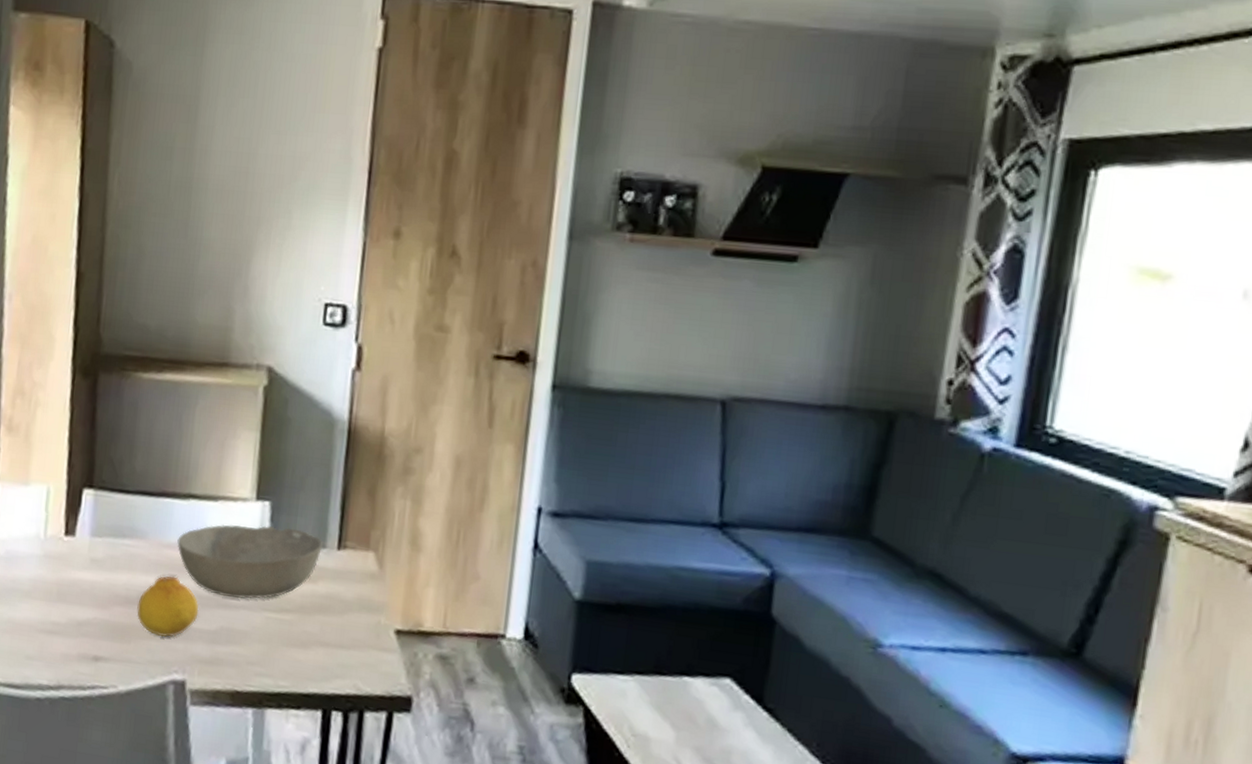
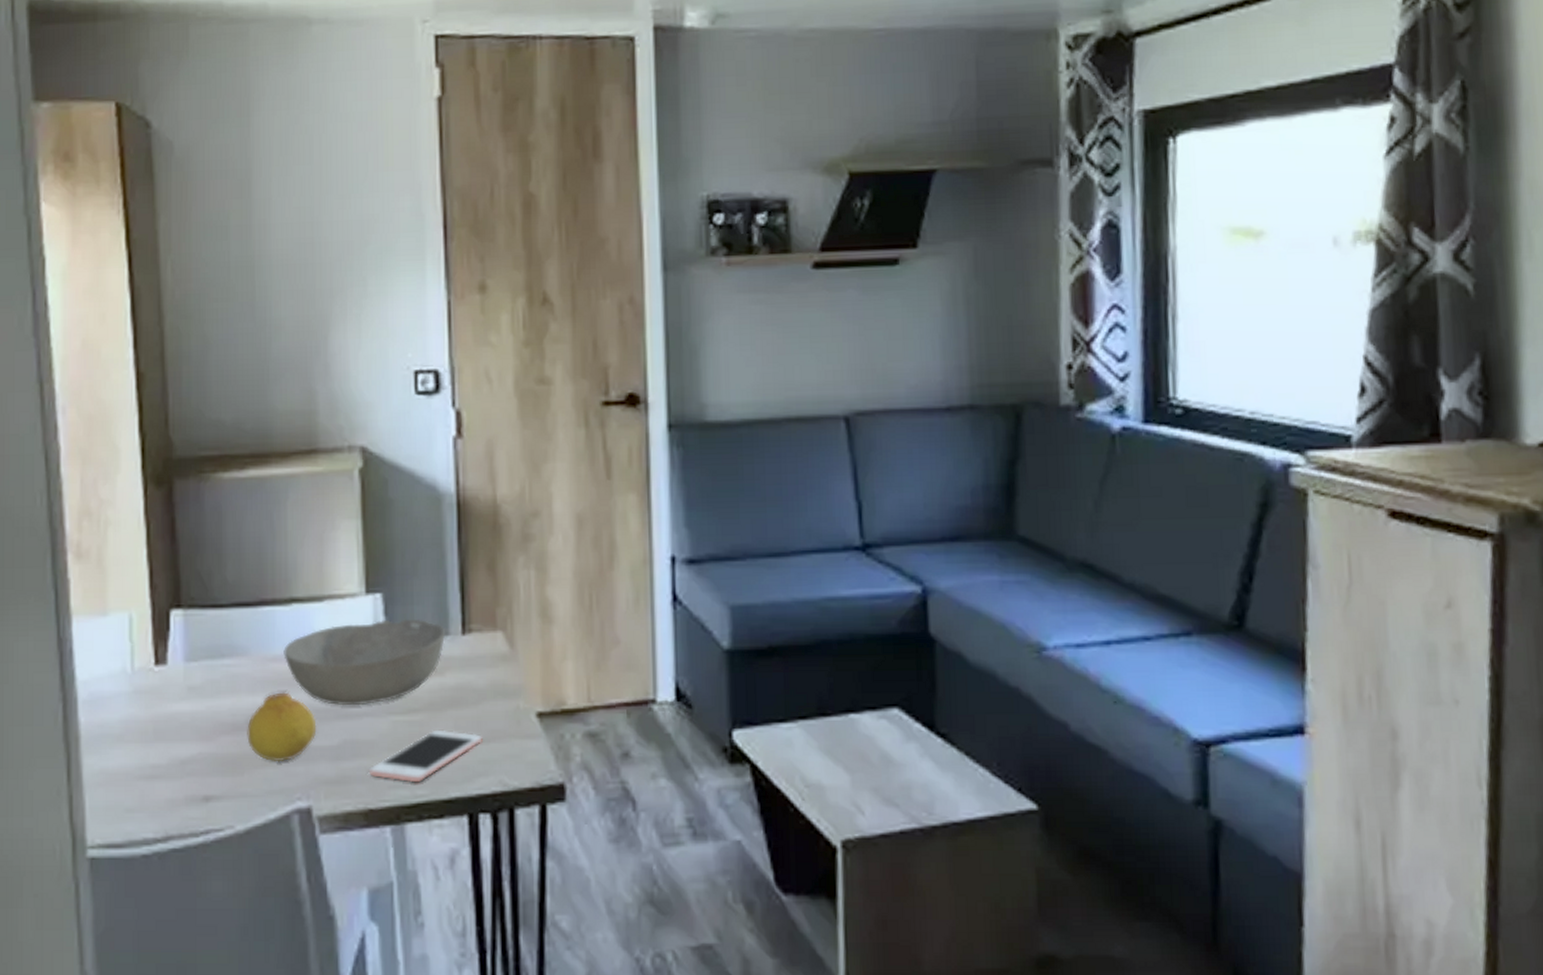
cell phone: none [239,630,344,674] -> present [368,729,482,782]

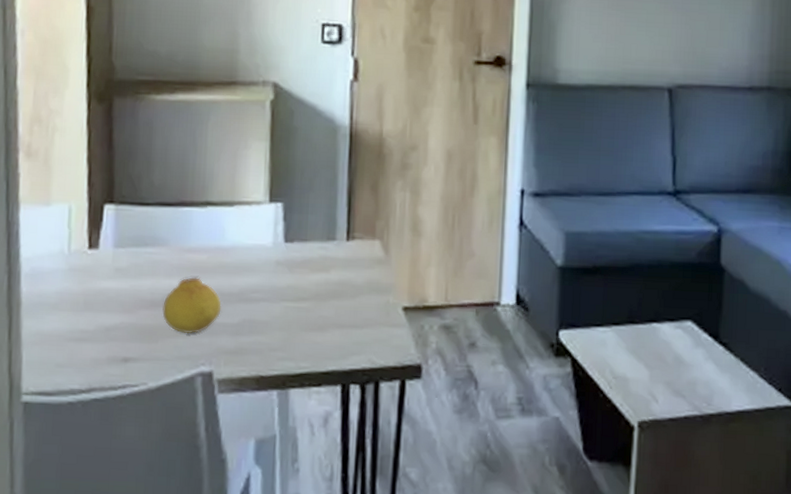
bowl: present [283,619,445,705] -> none [197,224,333,292]
cell phone: present [368,729,482,782] -> none [261,315,357,356]

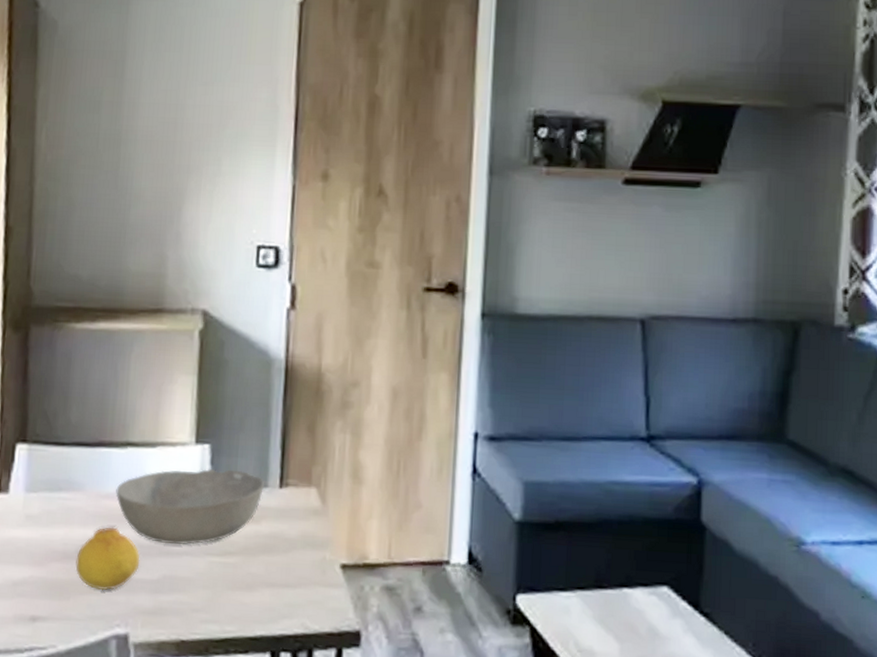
bowl: none [197,224,333,292] -> present [116,468,264,545]

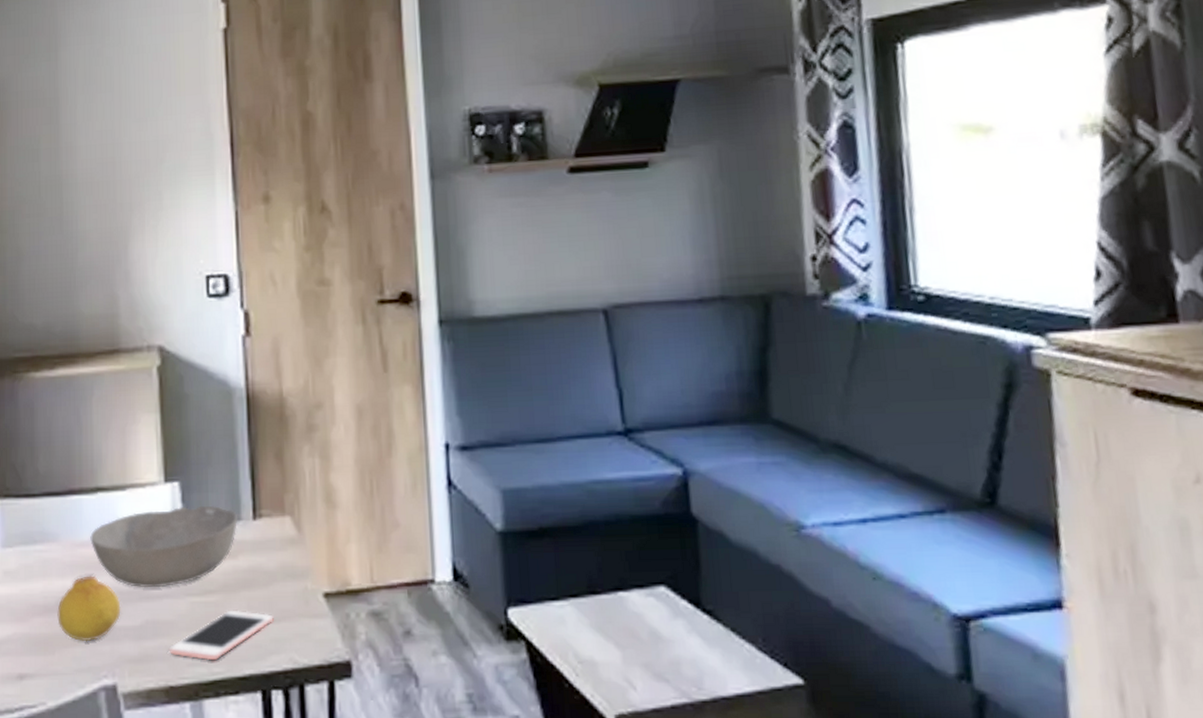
cell phone: none [183,572,290,619] -> present [168,610,274,660]

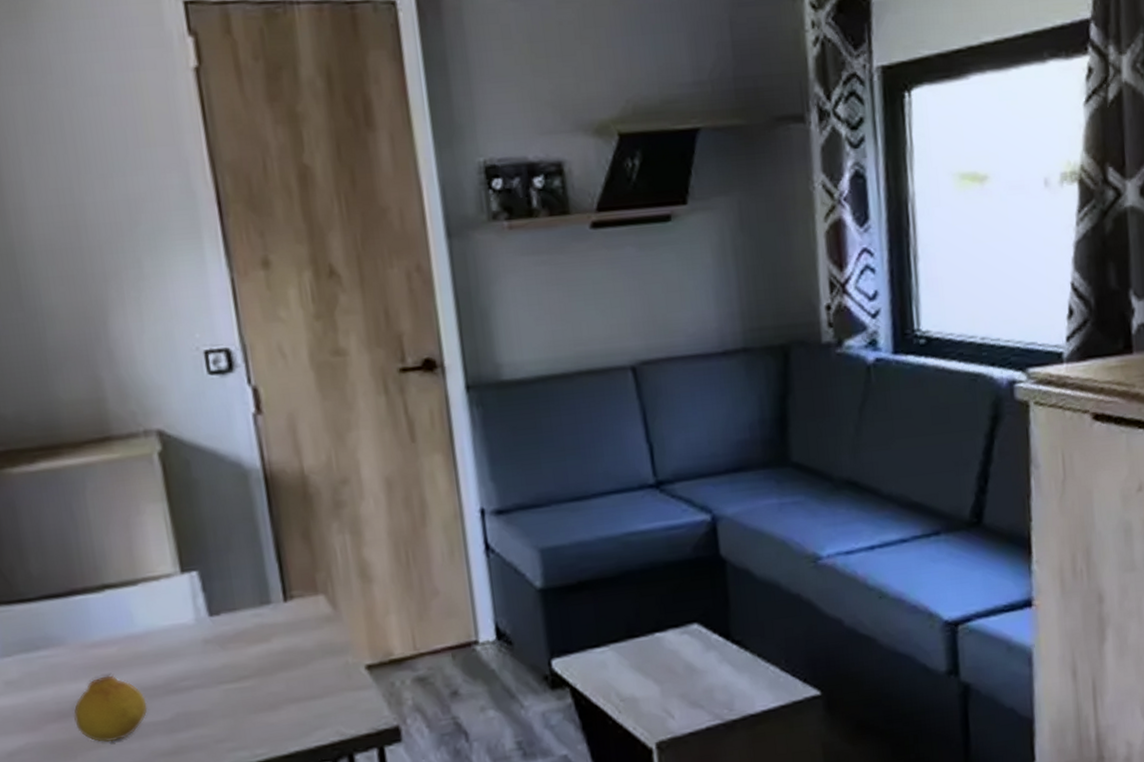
bowl: present [90,505,237,587] -> none [102,592,267,682]
cell phone: present [168,610,274,660] -> none [205,691,316,744]

